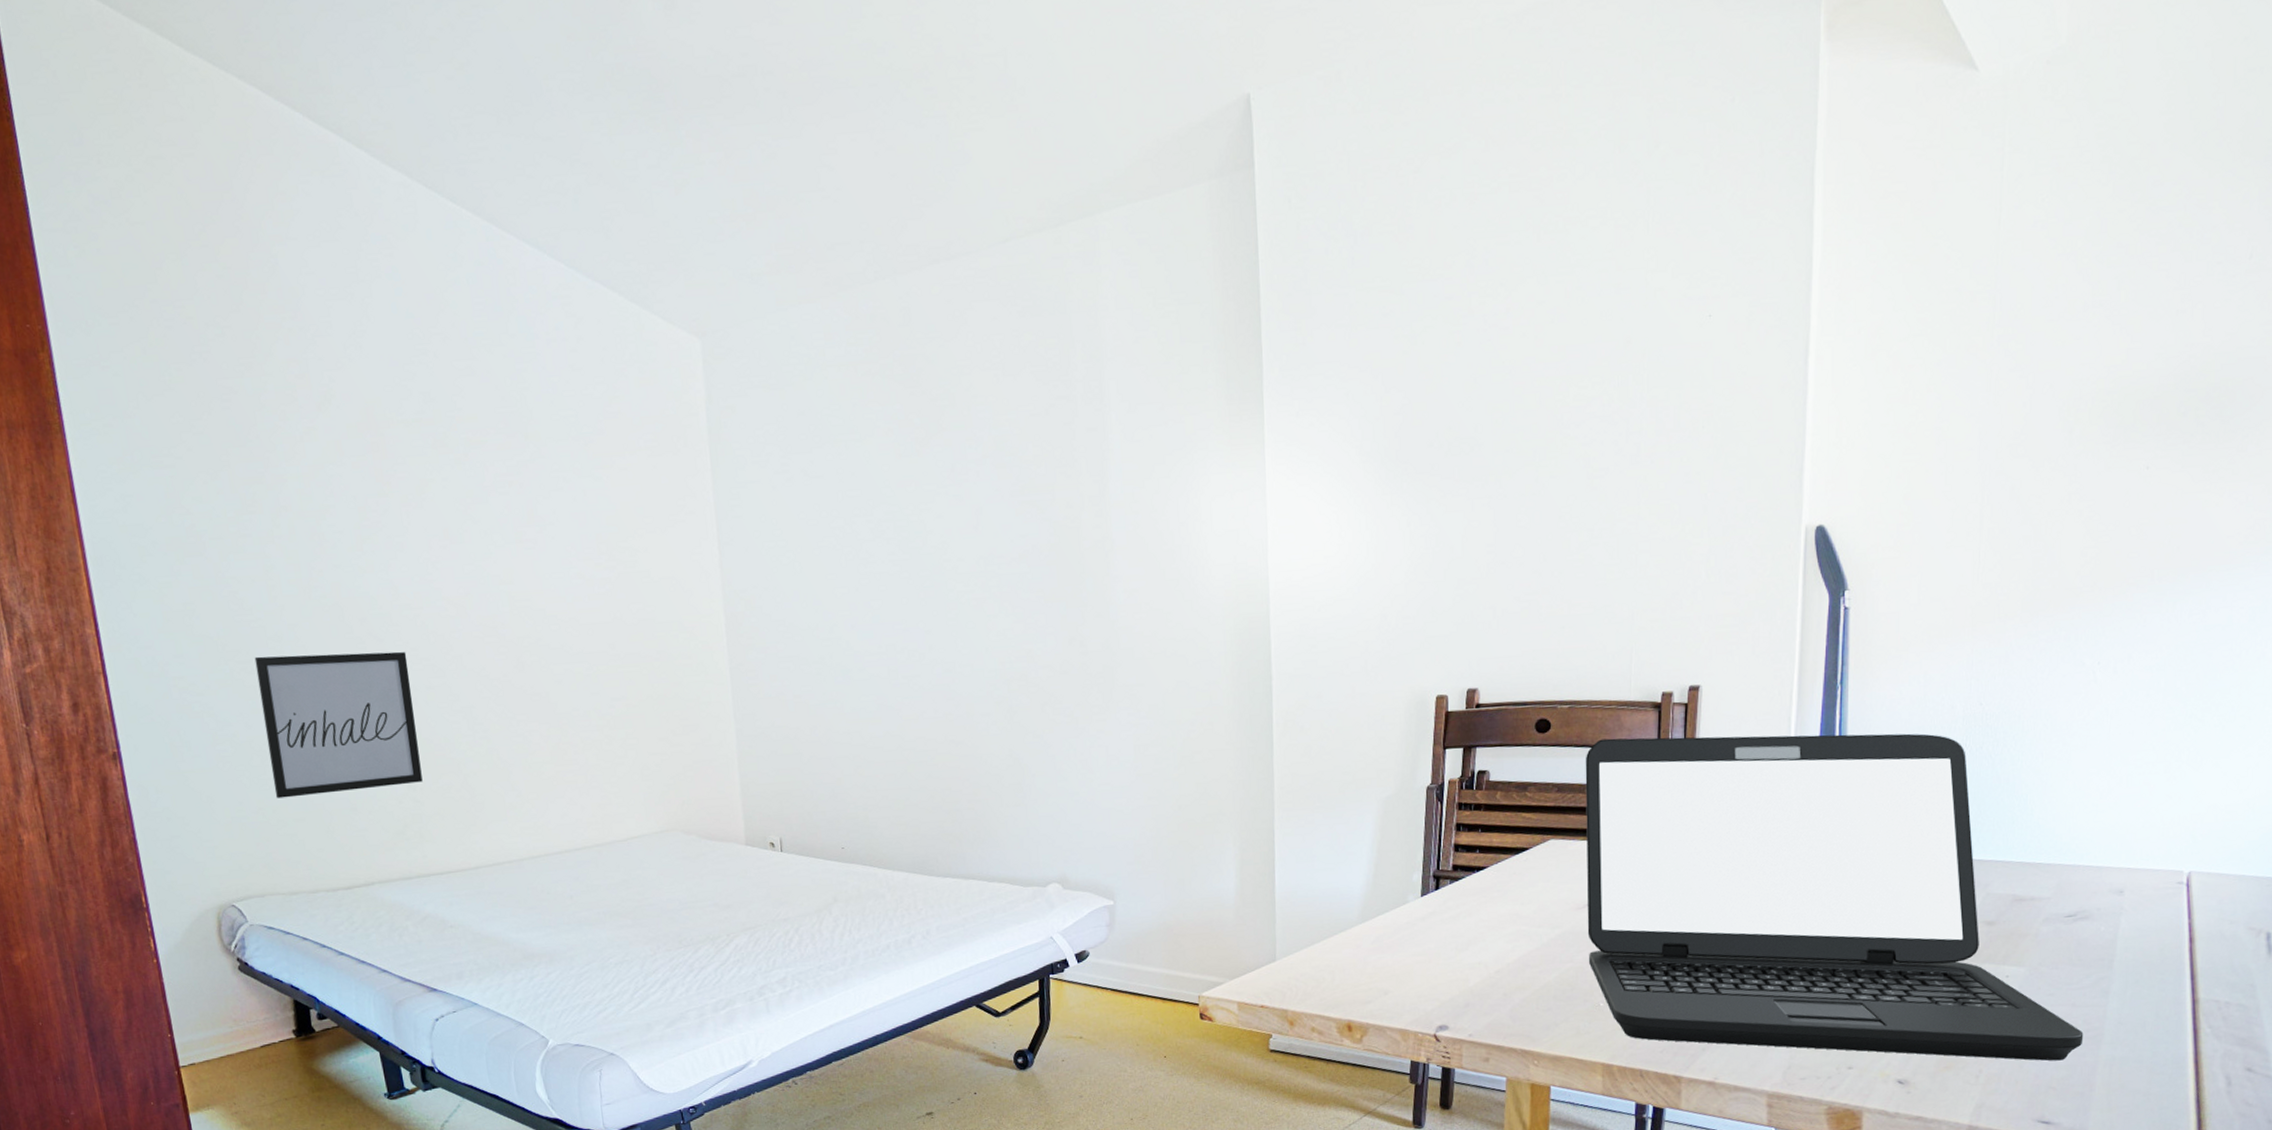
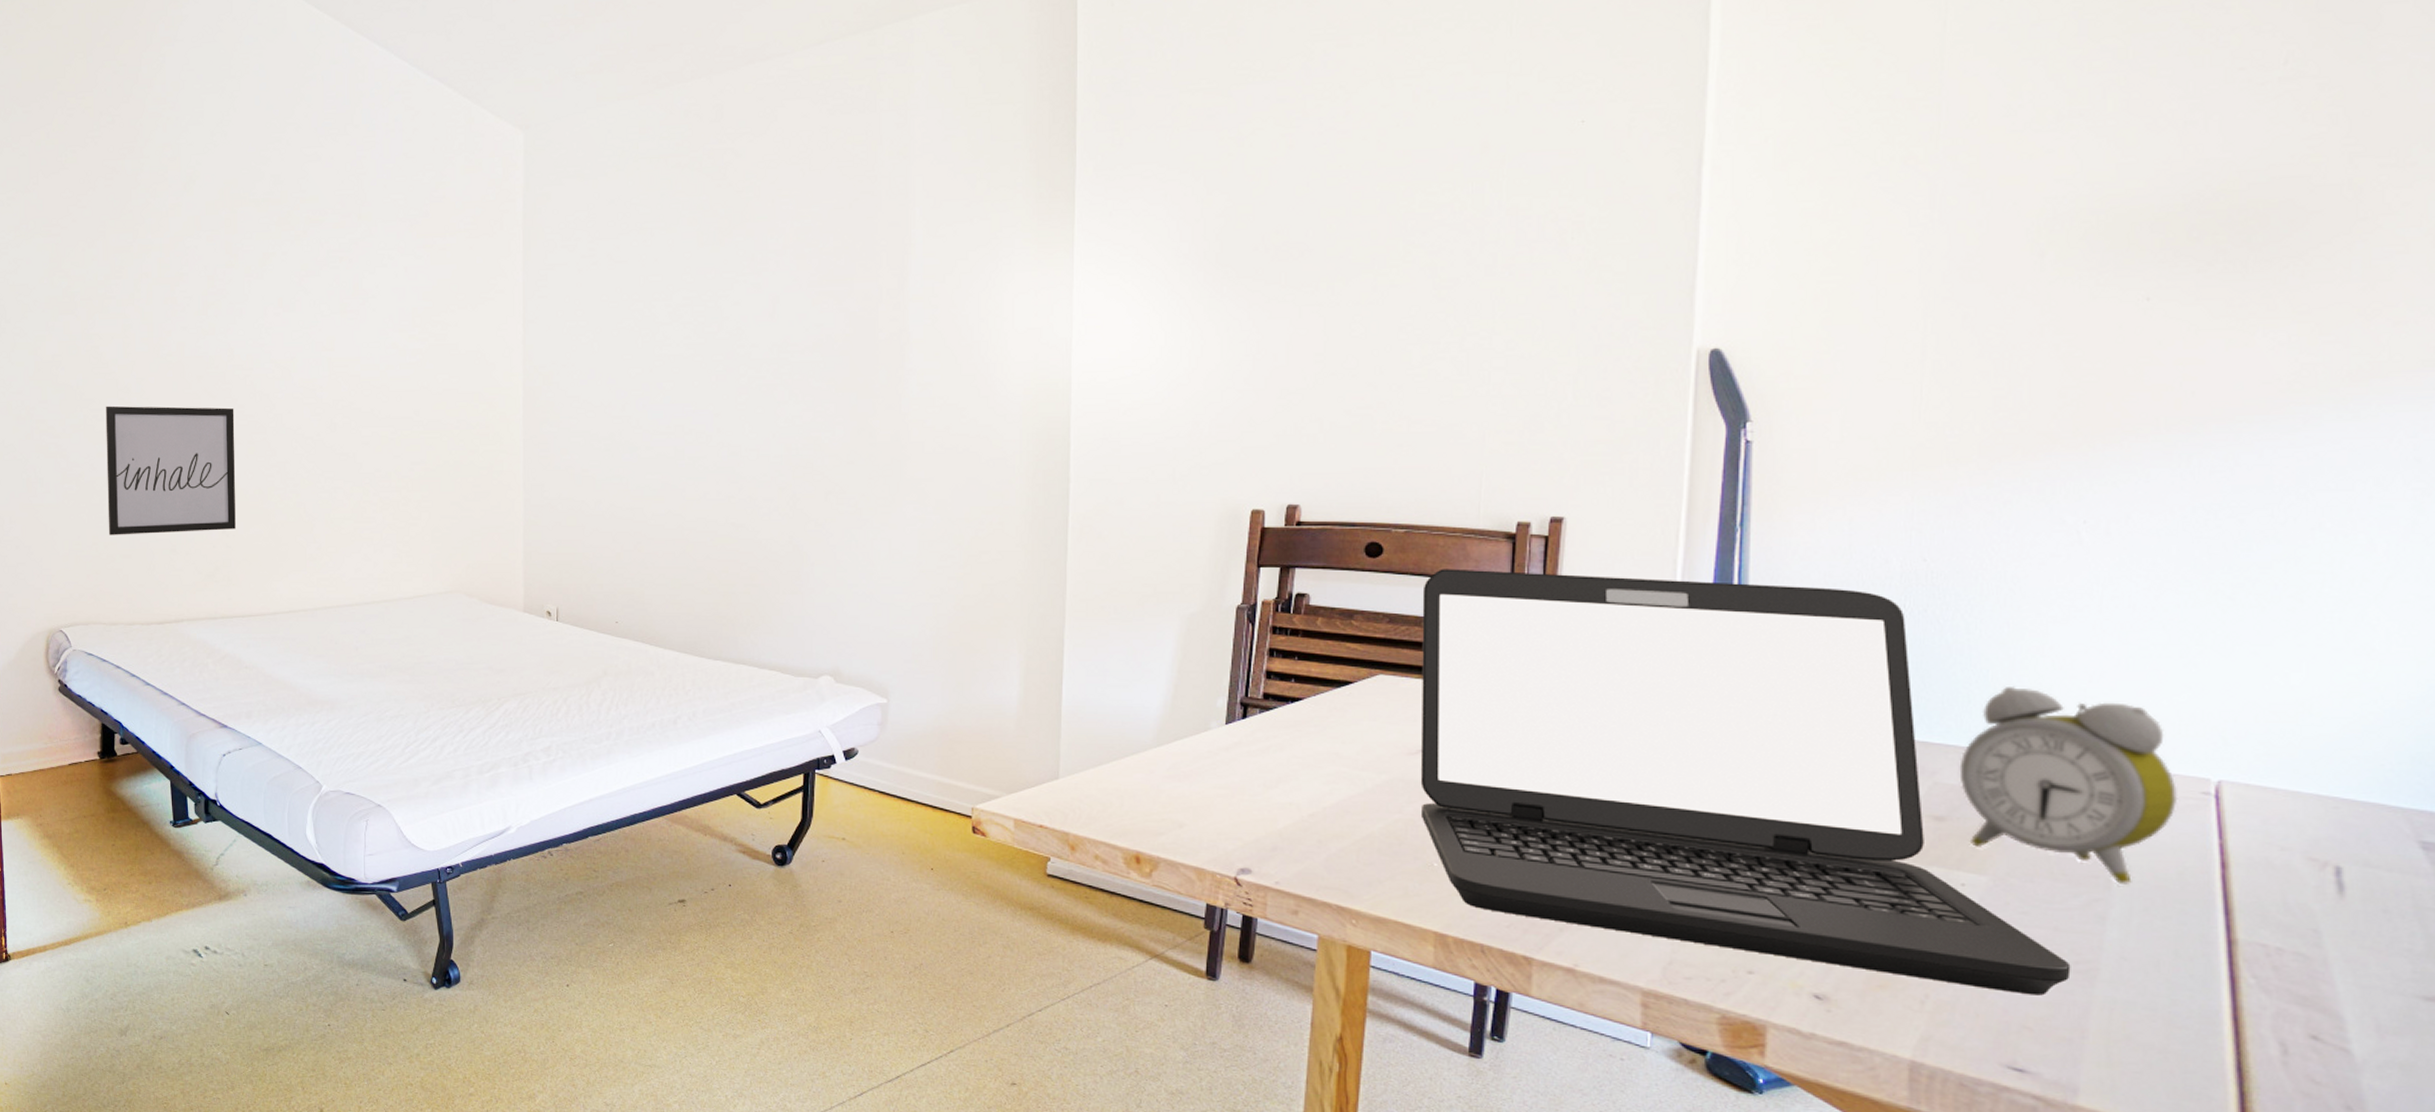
alarm clock: none [2005,806,2161,963] -> present [1959,685,2178,884]

